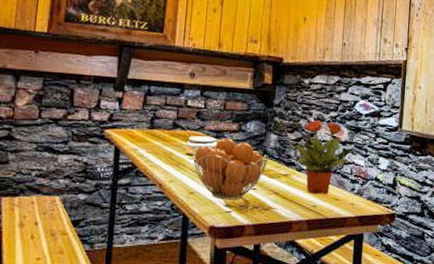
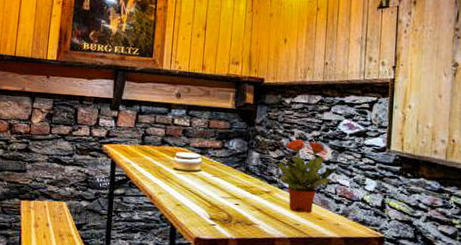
fruit basket: present [192,138,269,200] -> none [179,154,252,214]

